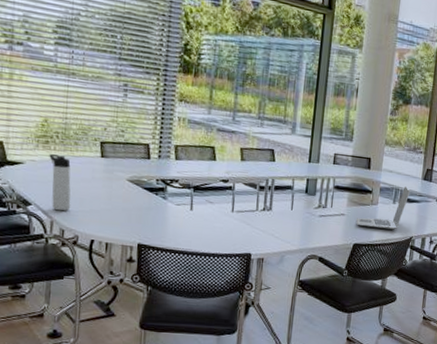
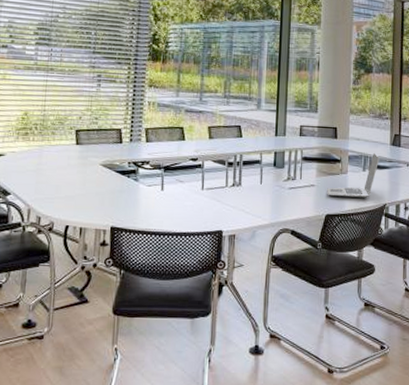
thermos bottle: present [49,154,71,212] -> none [28,145,48,199]

